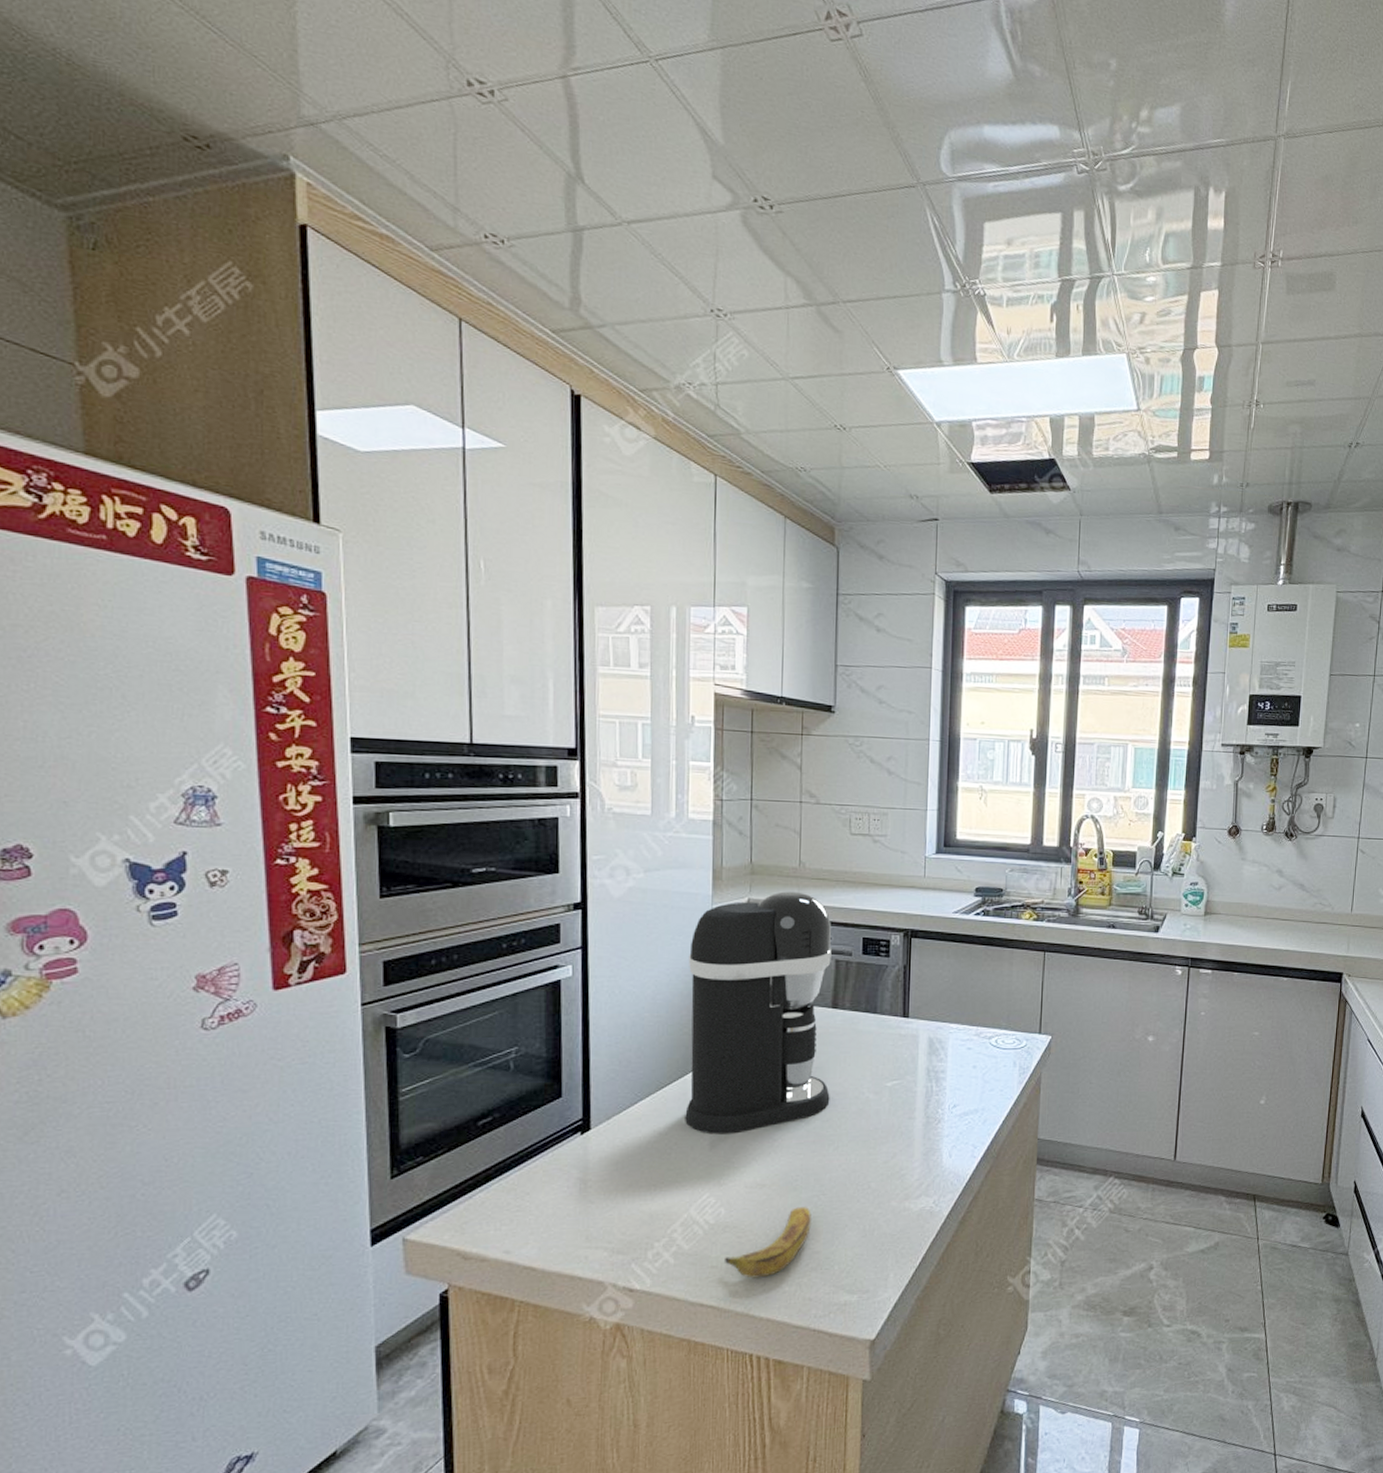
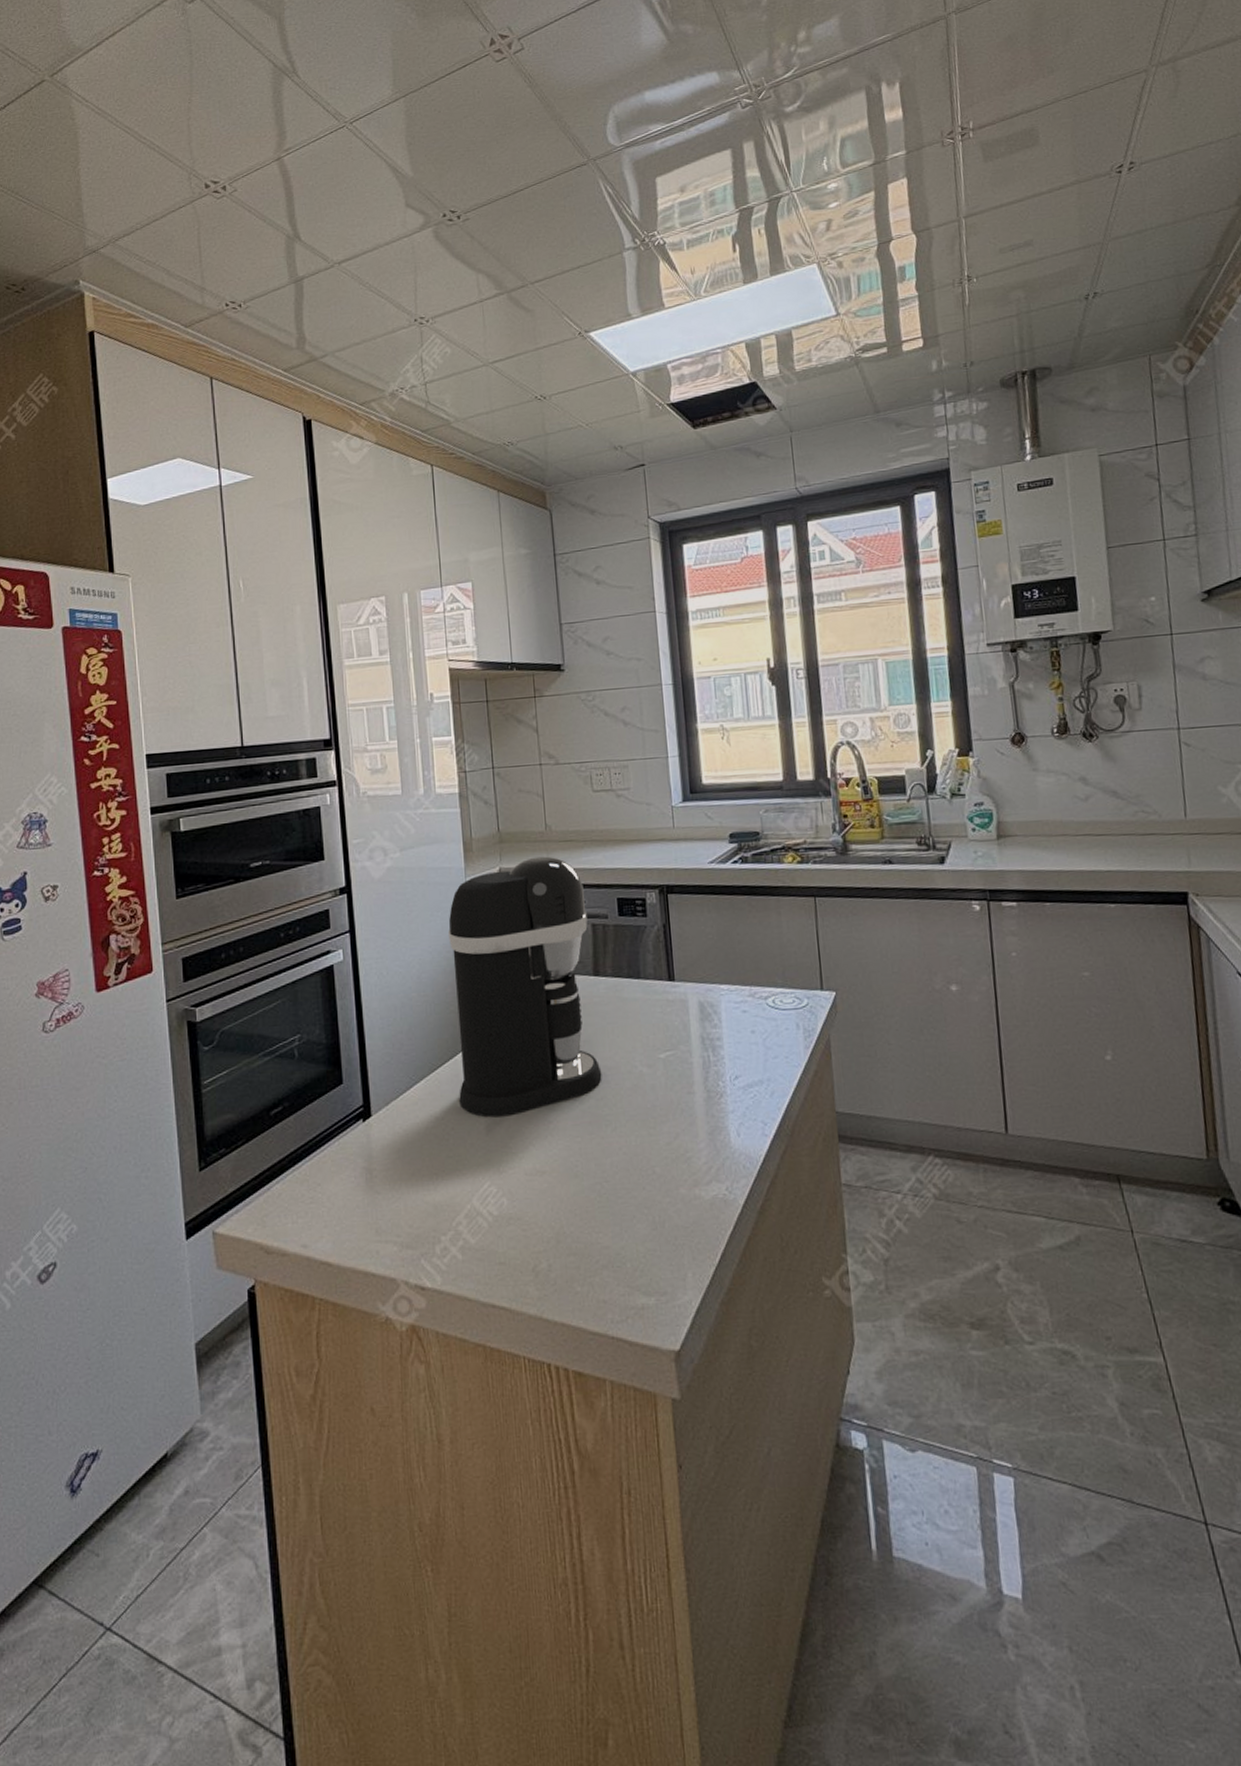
banana: present [723,1207,811,1279] -> none [511,1196,597,1277]

